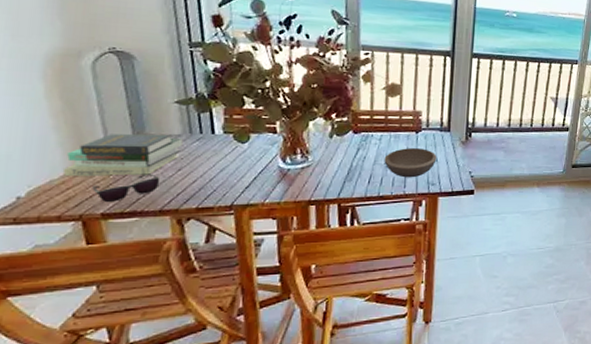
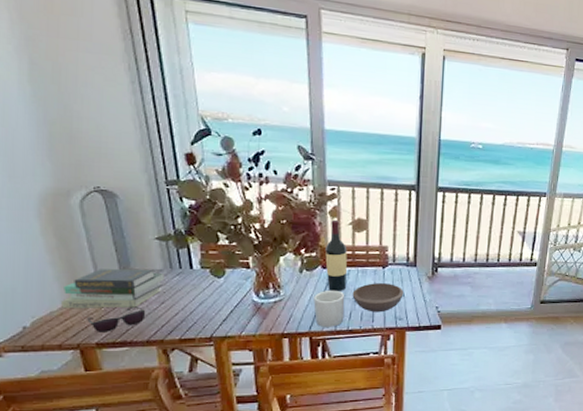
mug: none [343,155,377,193] -> present [314,290,345,327]
wine bottle: none [357,84,380,158] -> present [325,219,348,292]

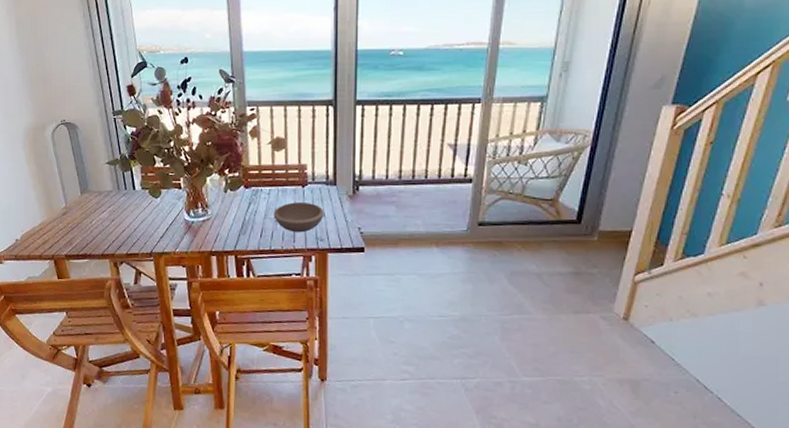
books: present [60,268,165,309] -> none [40,190,114,225]
sunglasses: present [87,306,146,334] -> none [58,223,101,247]
mug: present [314,290,345,327] -> none [238,209,267,247]
wine bottle: present [325,219,348,292] -> none [247,139,268,212]

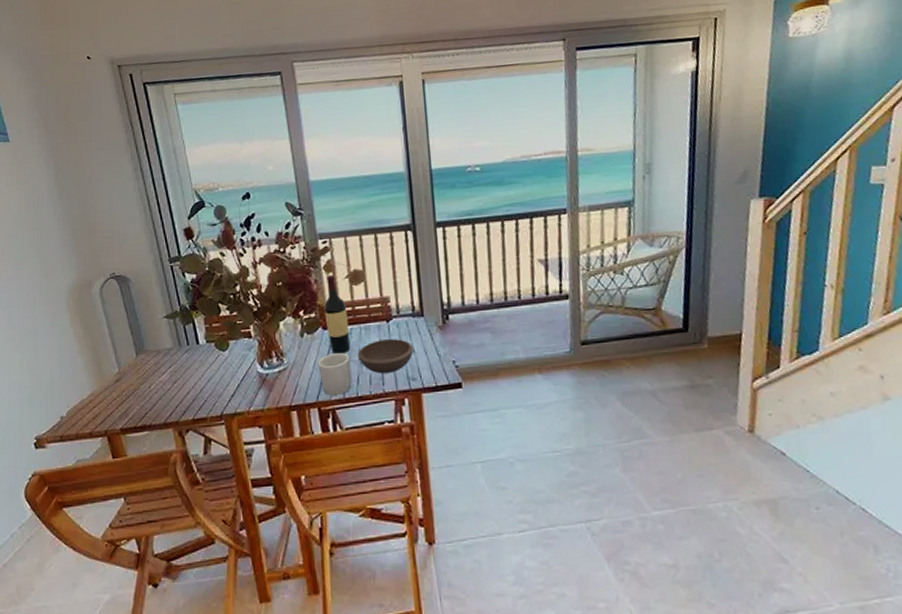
mug: none [238,209,267,247] -> present [318,352,352,395]
wine bottle: none [247,139,268,212] -> present [324,274,351,355]

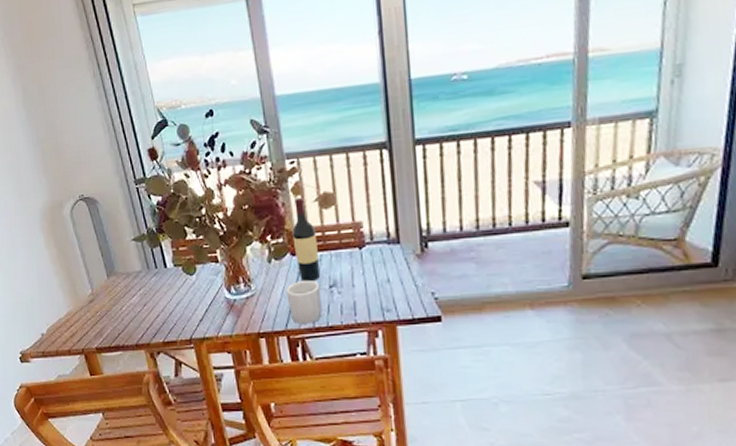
bowl: present [357,339,414,374] -> none [327,267,388,304]

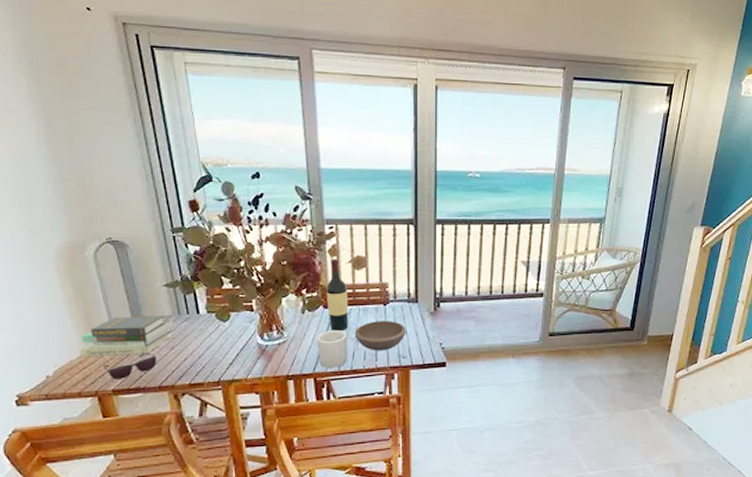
books: none [65,271,144,316] -> present [79,316,173,358]
sunglasses: none [87,310,133,338] -> present [104,353,157,381]
bowl: none [327,267,388,304] -> present [354,321,406,351]

